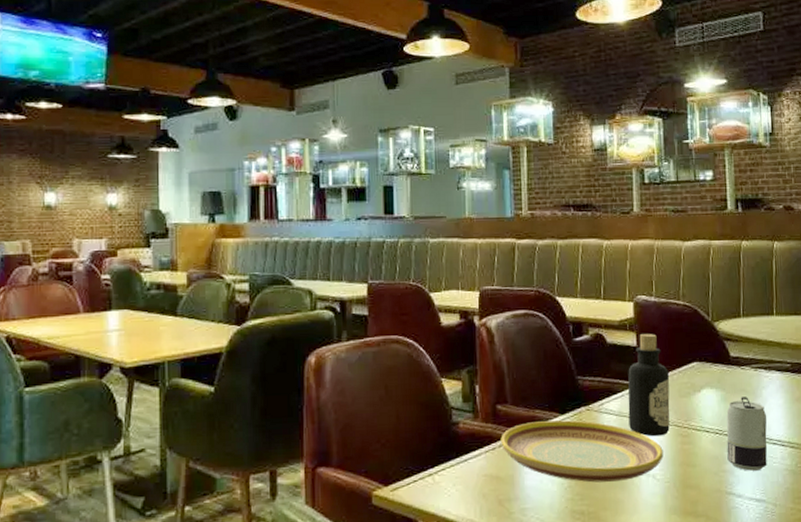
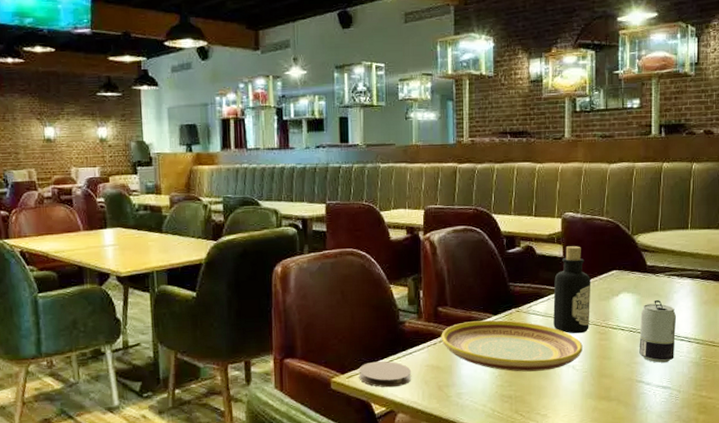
coaster: none [405,469,467,503] -> present [359,361,412,388]

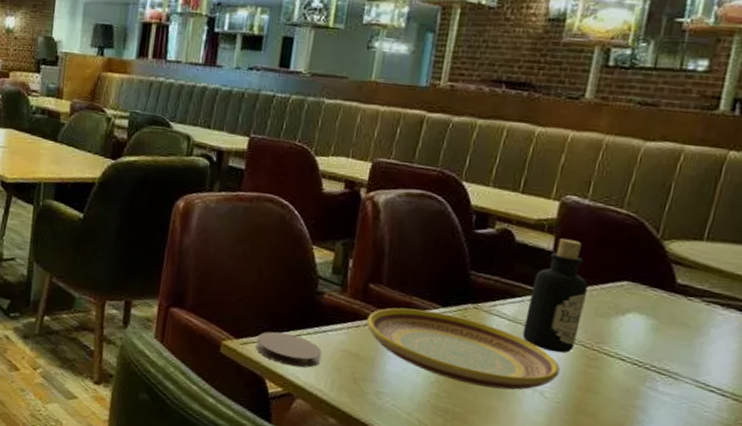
beverage can: present [639,300,677,363] -> none [641,331,710,416]

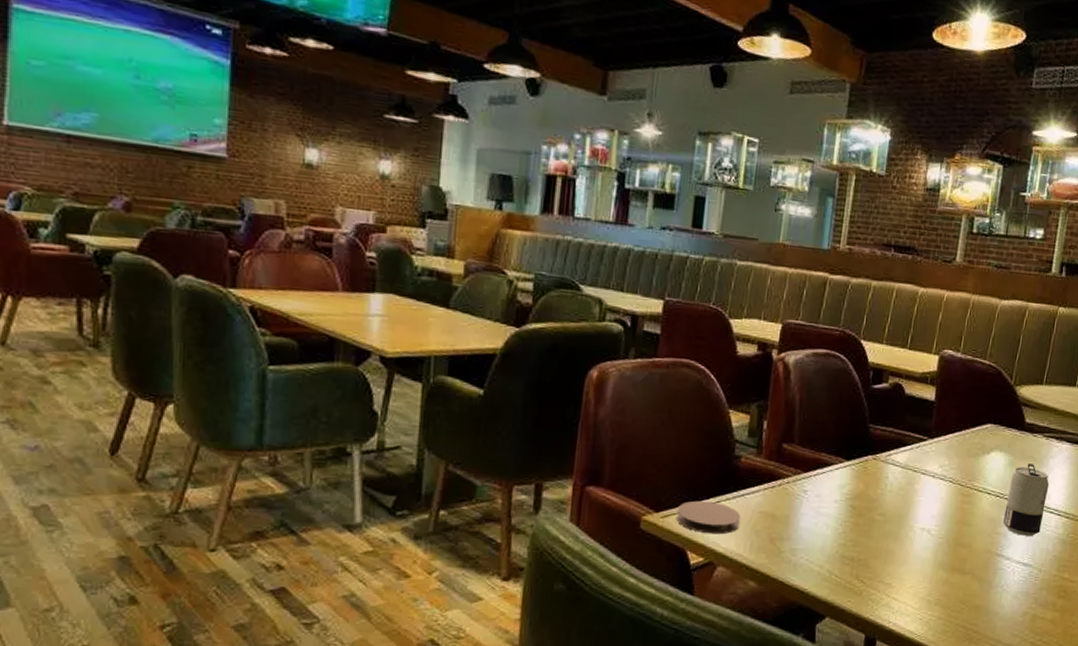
plate: present [366,307,560,390] -> none [781,464,942,532]
bottle: present [522,239,588,353] -> none [912,389,962,493]
beverage can: none [641,331,710,416] -> present [1003,464,1050,536]

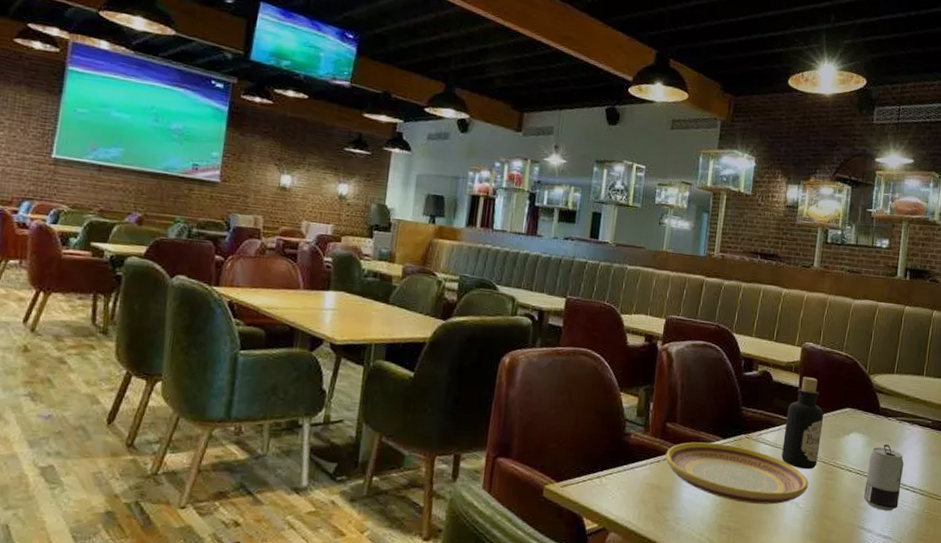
coaster: present [676,500,741,535] -> none [574,472,631,503]
plate: none [781,464,942,532] -> present [665,442,809,505]
bottle: none [912,389,962,493] -> present [781,377,824,470]

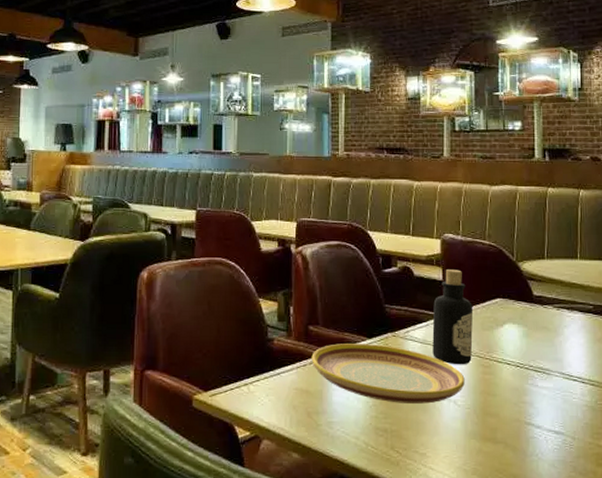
beverage can: present [864,444,904,511] -> none [527,334,568,404]

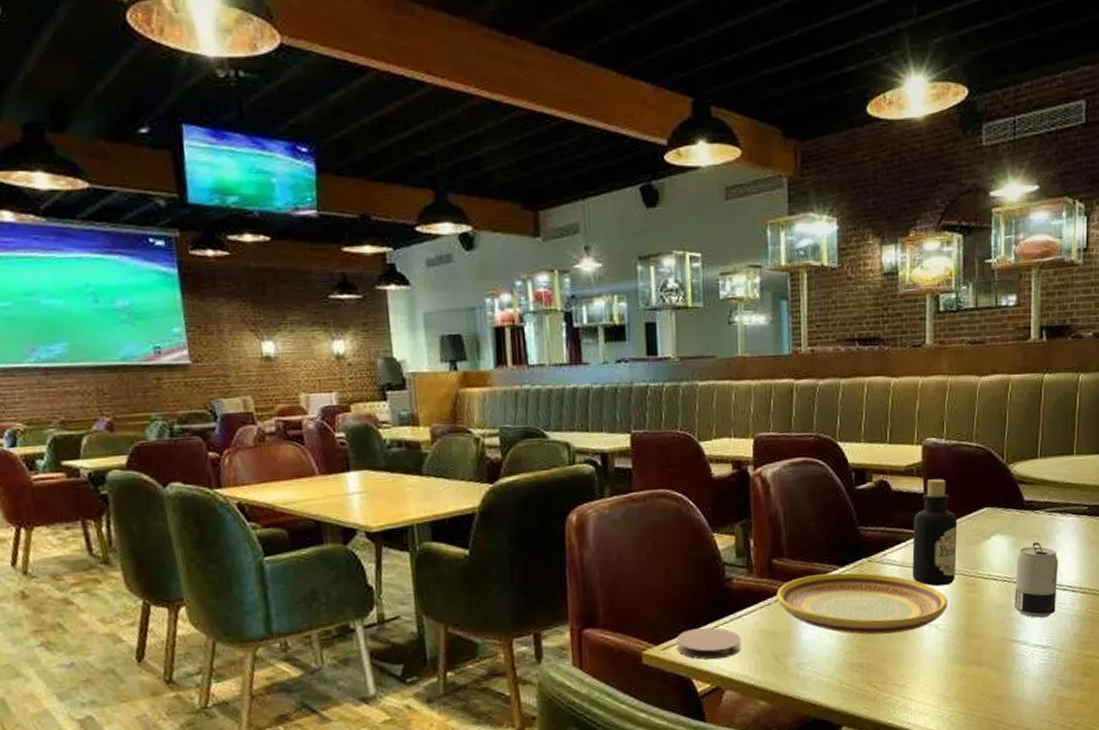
coaster: none [223,380,279,410] -> present [676,627,742,660]
beverage can: none [527,334,568,404] -> present [1014,542,1059,618]

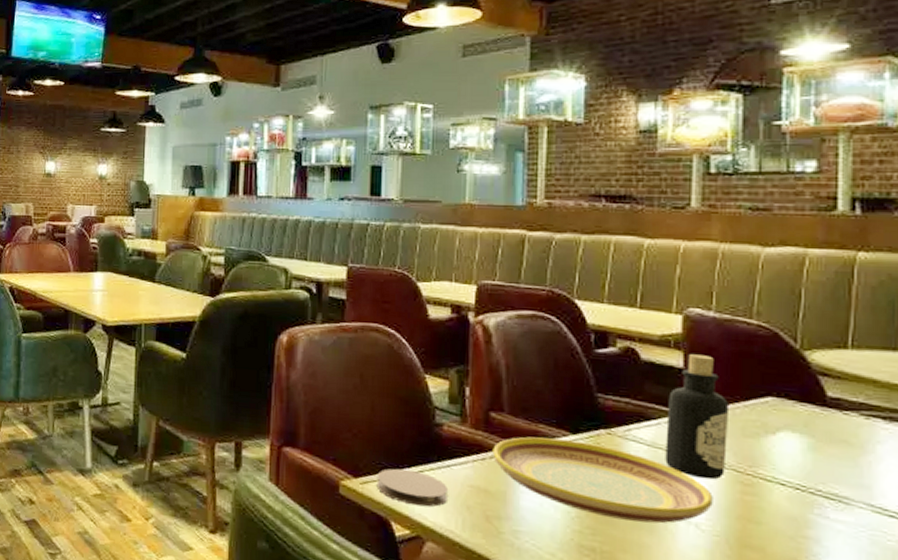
beverage can: present [1014,542,1059,618] -> none [812,449,882,546]

